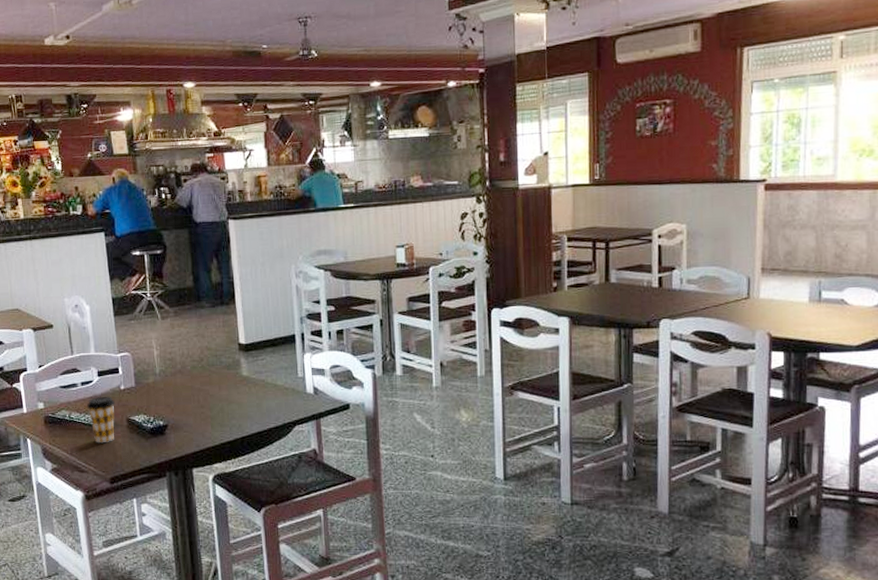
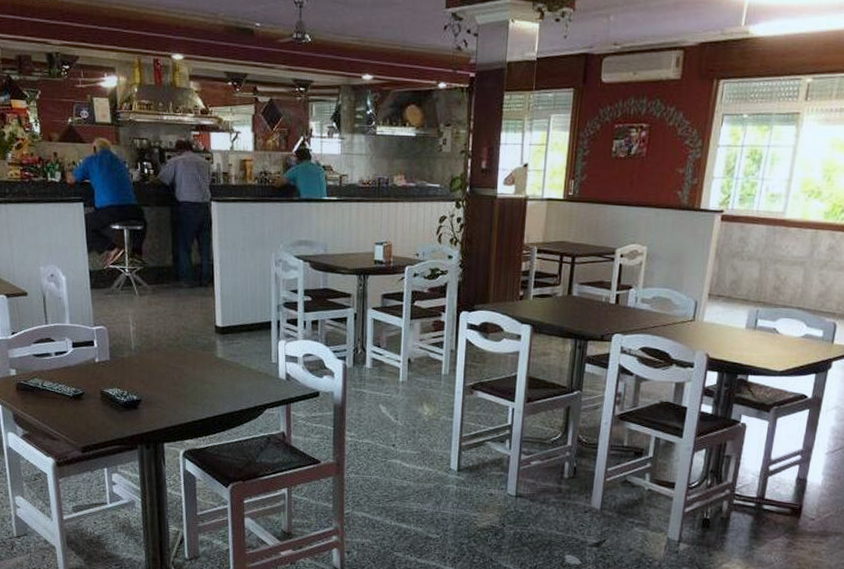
coffee cup: present [86,396,115,443] -> none [60,367,89,414]

